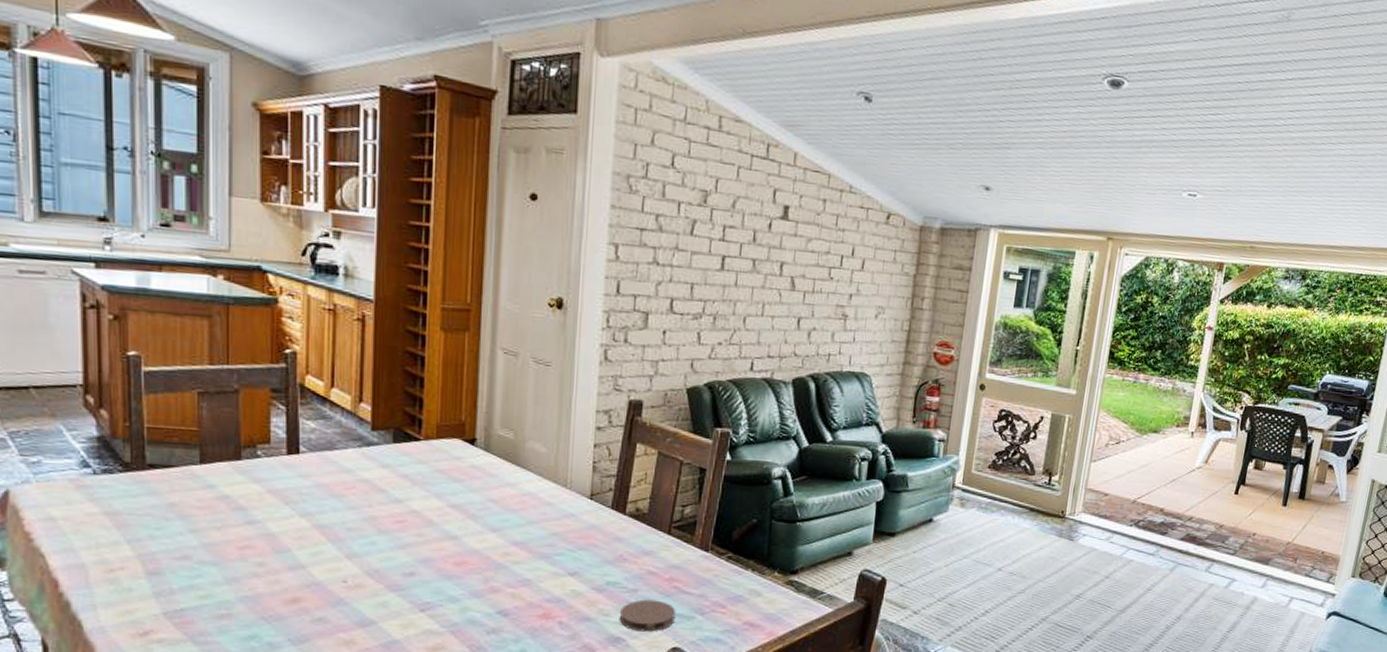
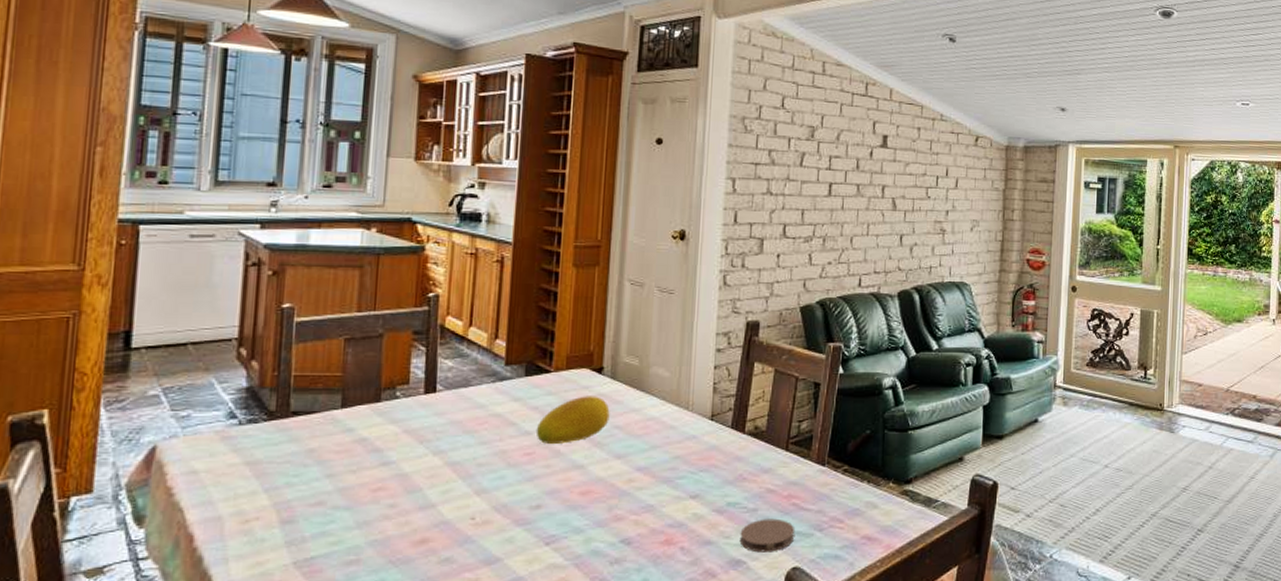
fruit: none [406,466,484,514] -> present [535,396,610,445]

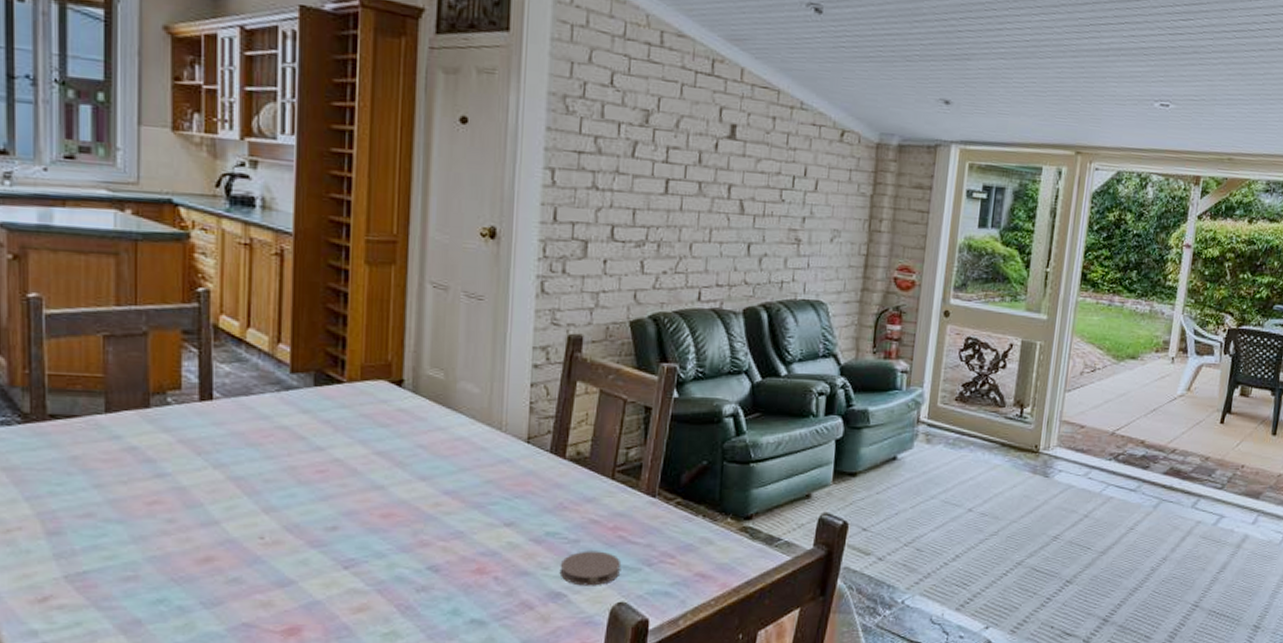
fruit: present [535,396,610,445] -> none [328,410,412,463]

